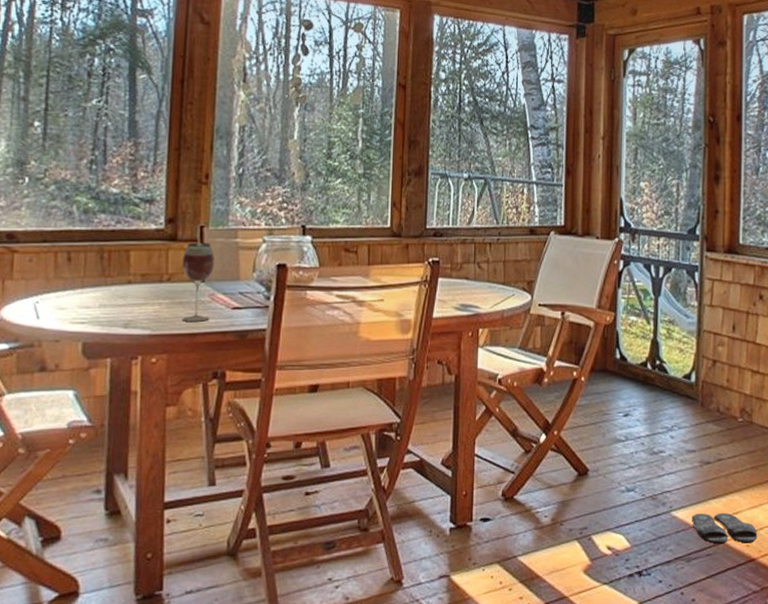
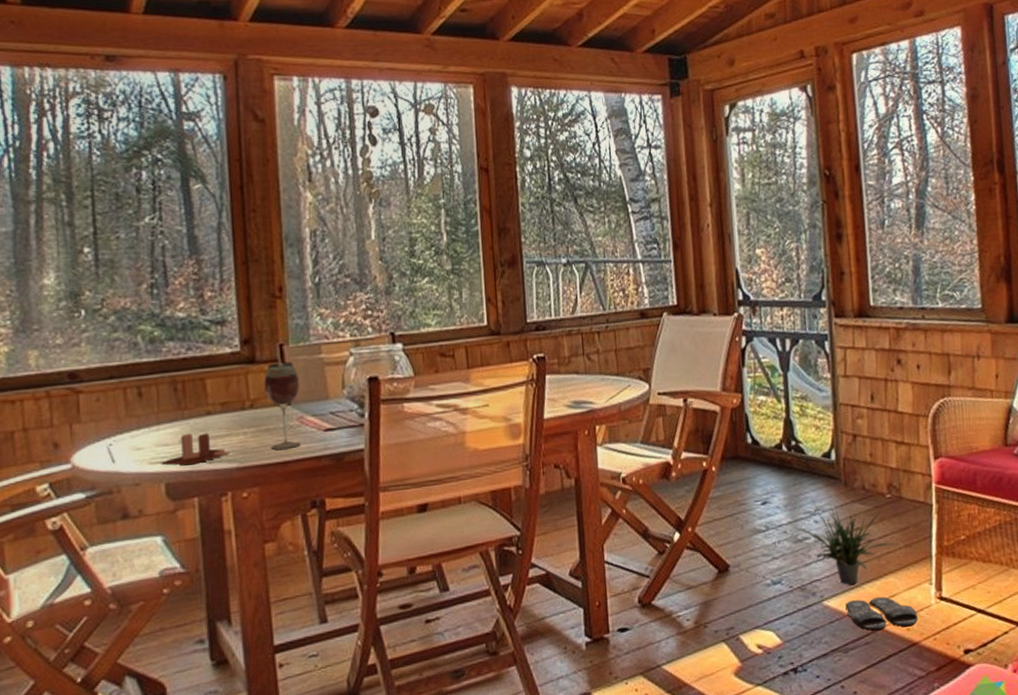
napkin holder: none [81,299,145,328] -> present [161,432,230,465]
potted plant: none [653,419,742,499] -> present [796,503,895,585]

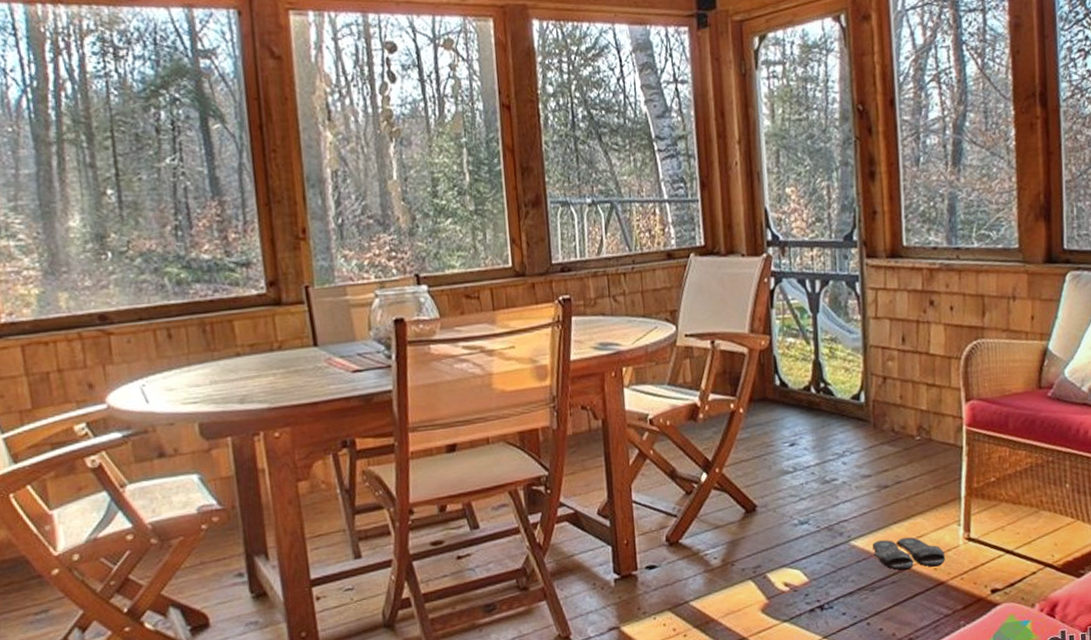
napkin holder: present [161,432,230,465] -> none [193,374,261,406]
wineglass: present [264,361,301,450] -> none [291,303,330,391]
potted plant: present [796,503,895,585] -> none [824,444,924,525]

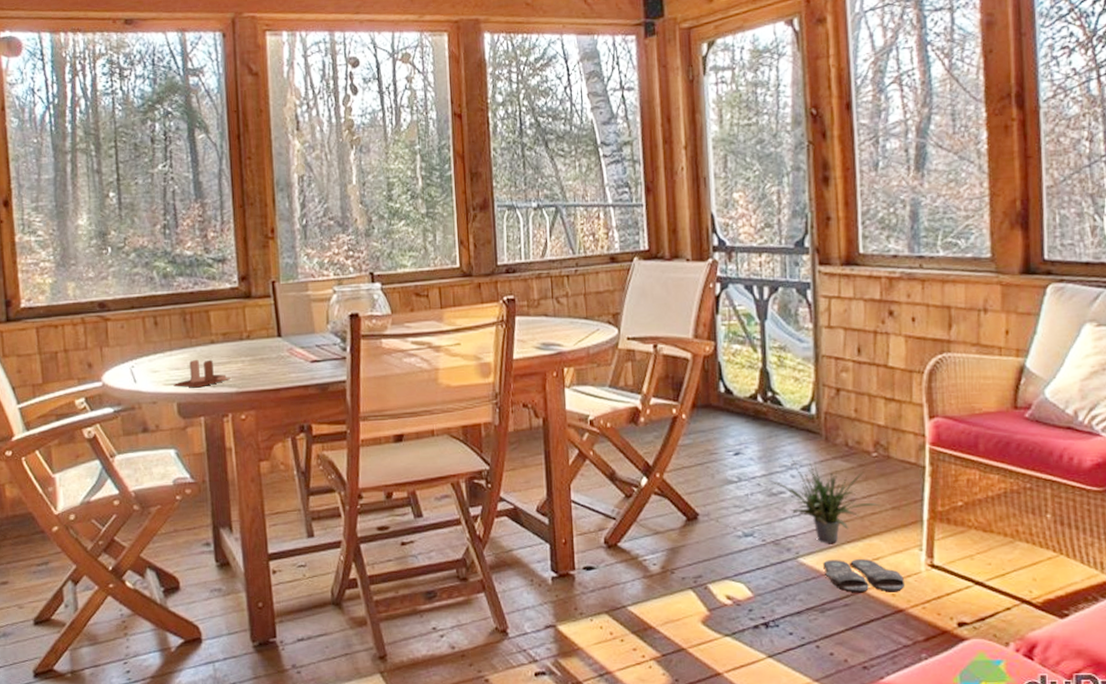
napkin holder: none [193,374,261,406] -> present [173,359,230,388]
potted plant: none [824,444,924,525] -> present [770,457,881,543]

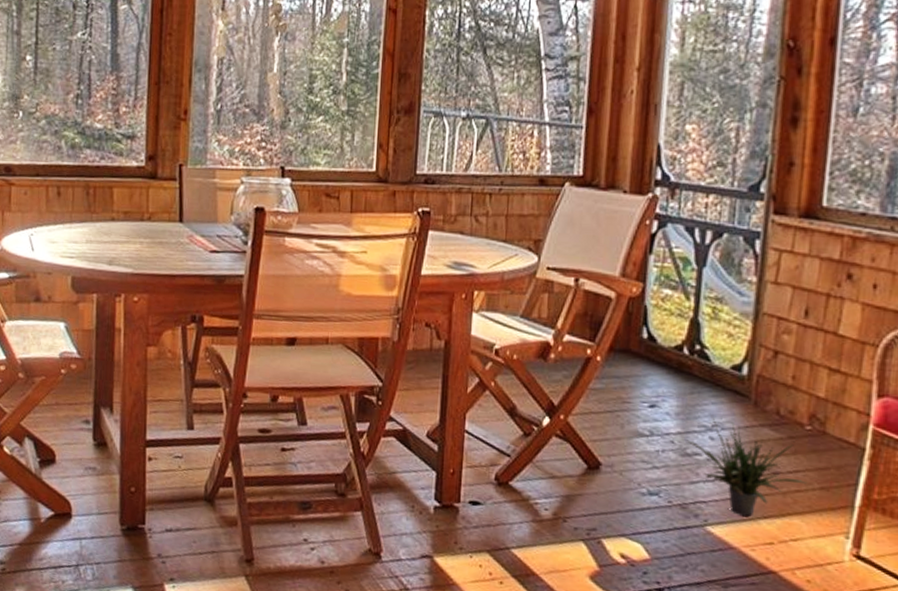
napkin holder: present [173,359,230,388] -> none [70,235,127,264]
slippers: present [823,558,906,593] -> none [733,533,824,579]

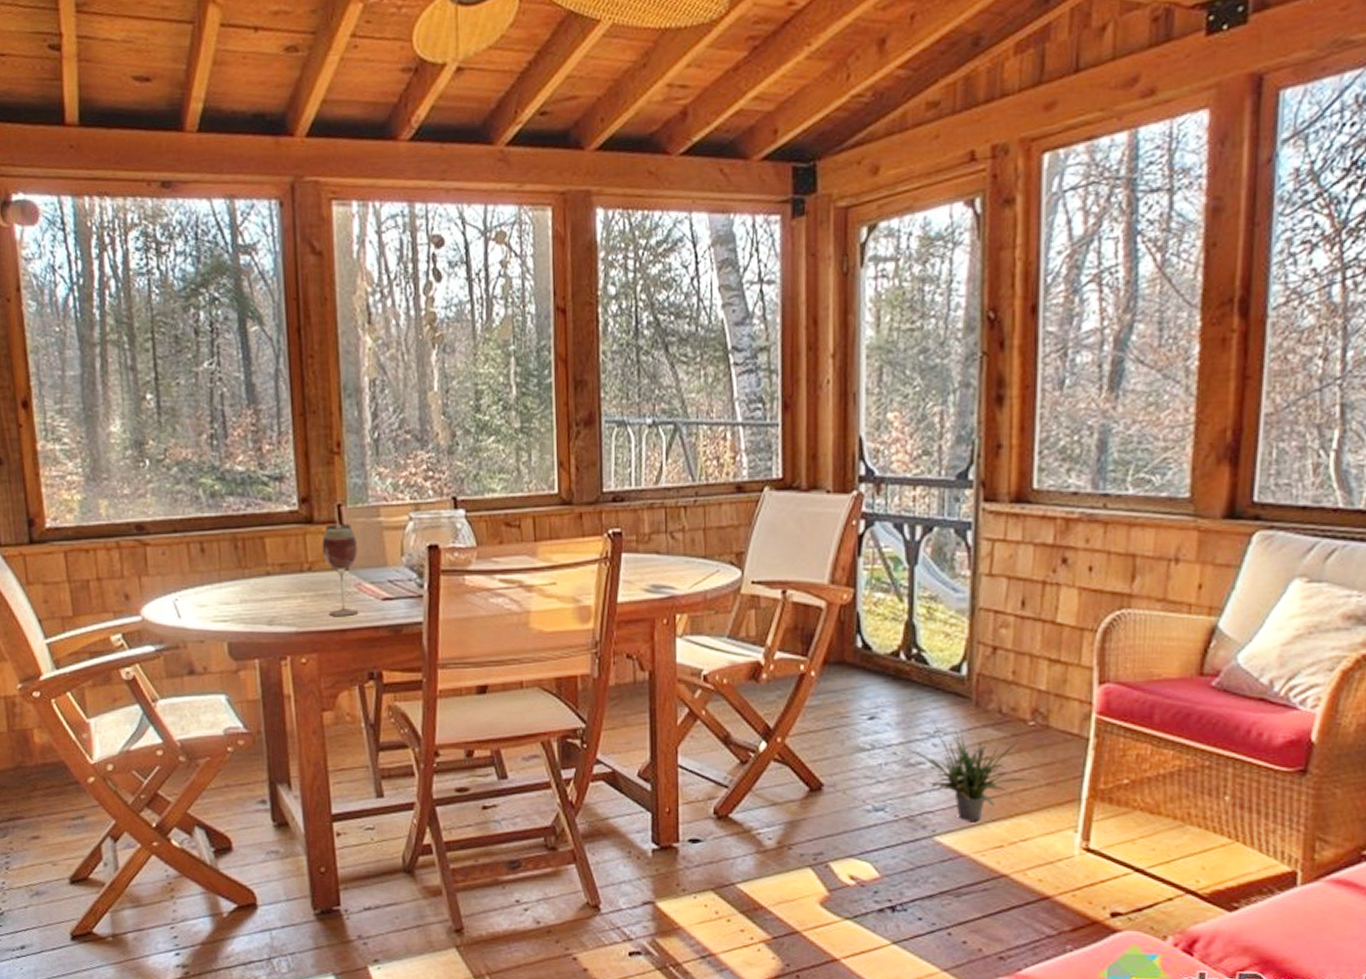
wineglass: none [162,181,193,264] -> present [322,523,359,616]

